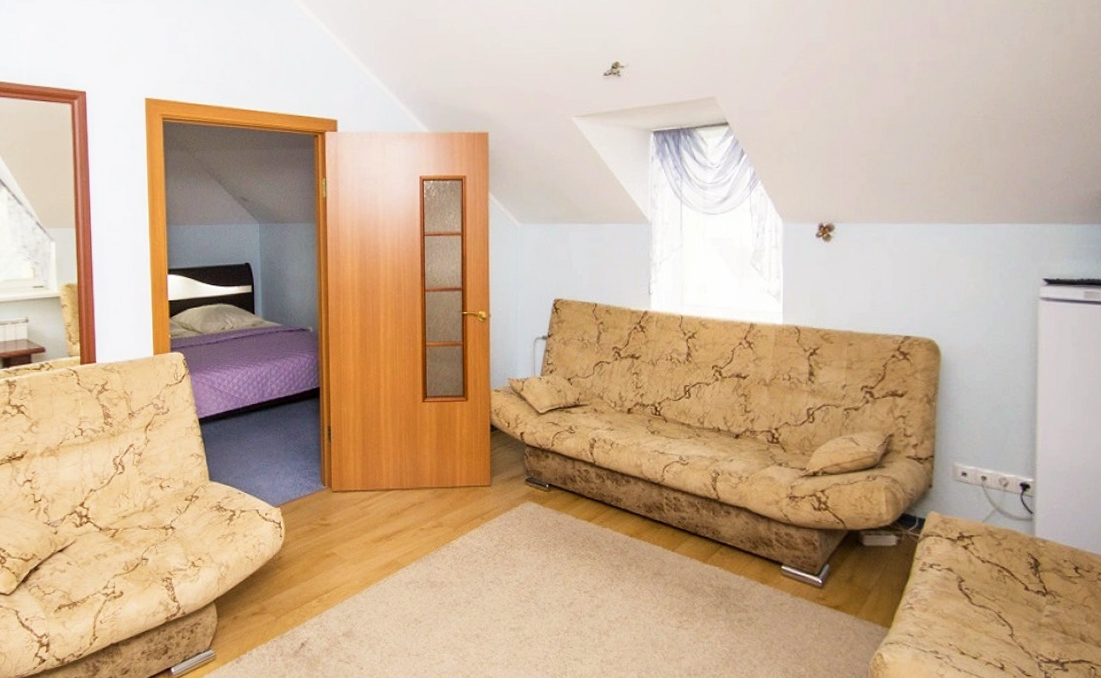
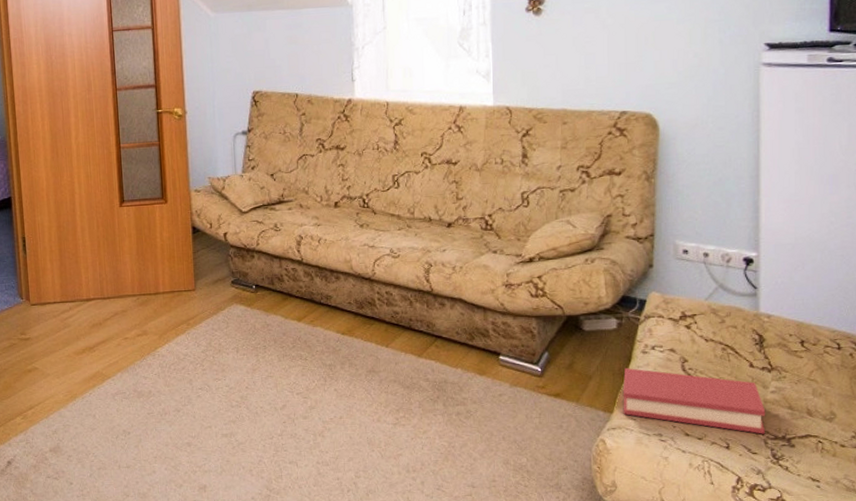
hardback book: none [900,584,1040,657] -> present [622,367,766,434]

